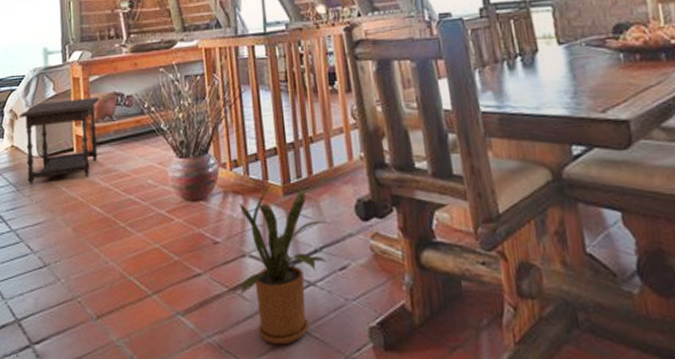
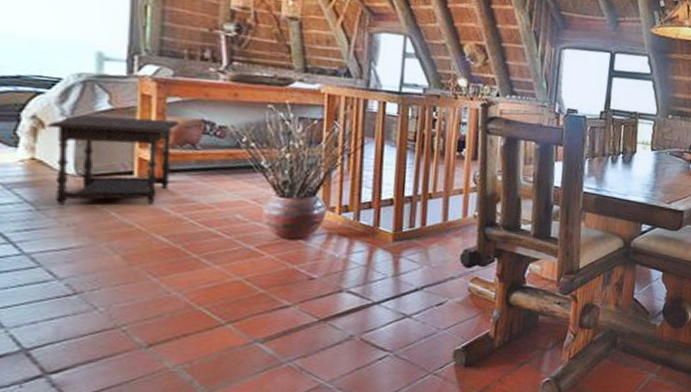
house plant: present [238,186,328,345] -> none [332,232,432,366]

